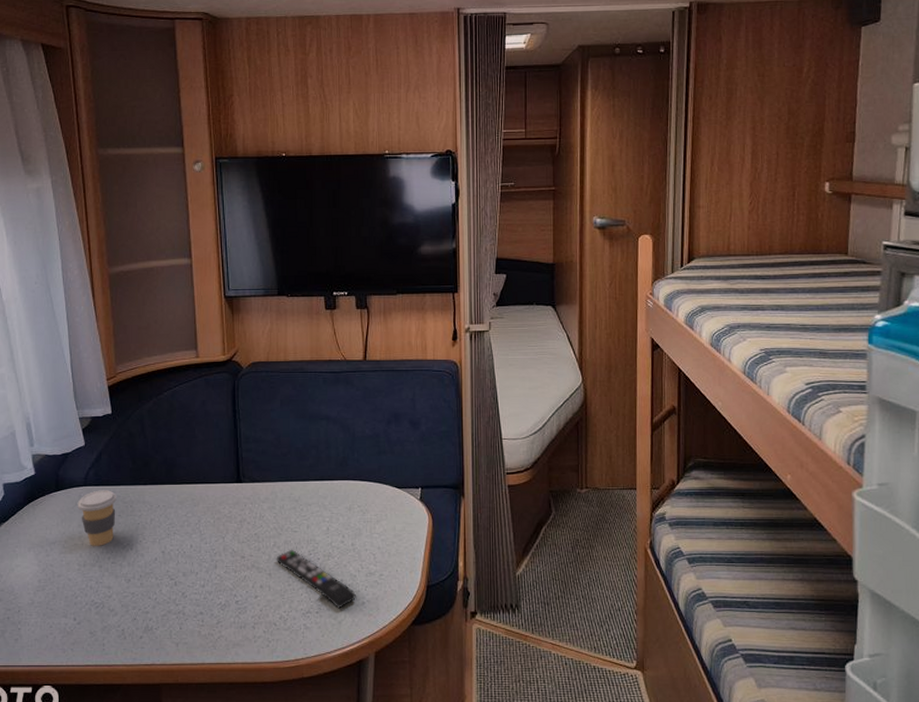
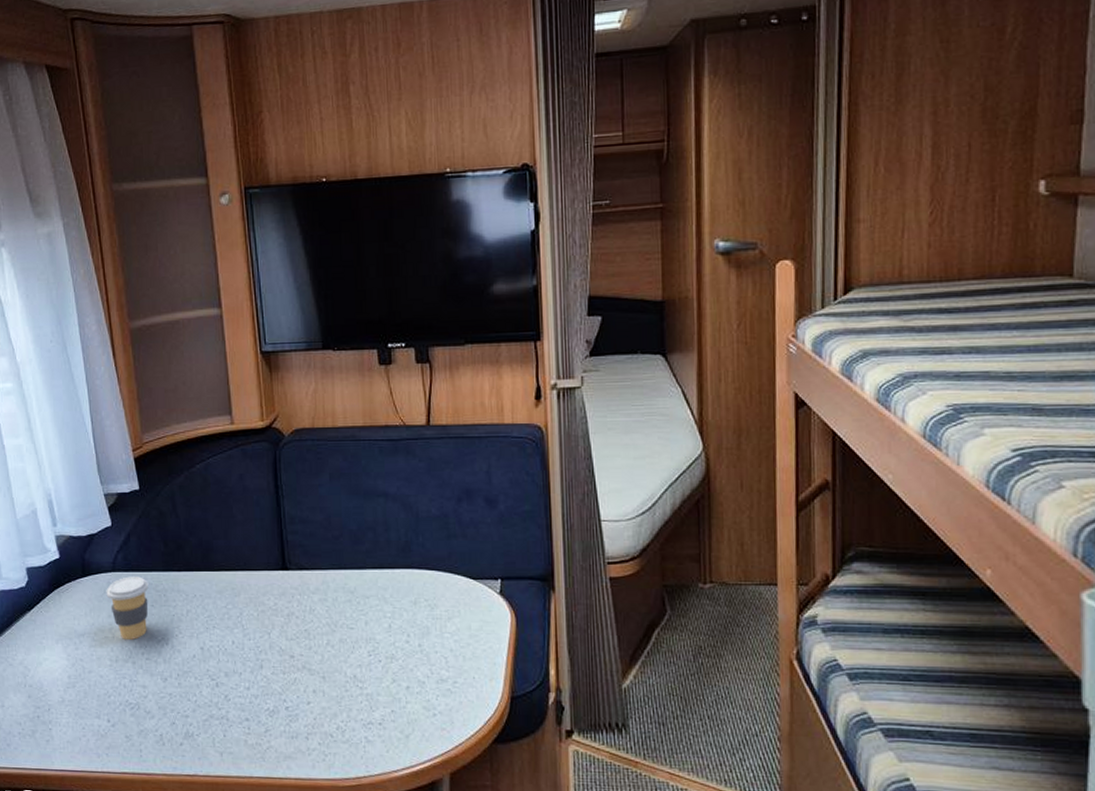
remote control: present [276,549,356,609] -> none [330,649,426,721]

